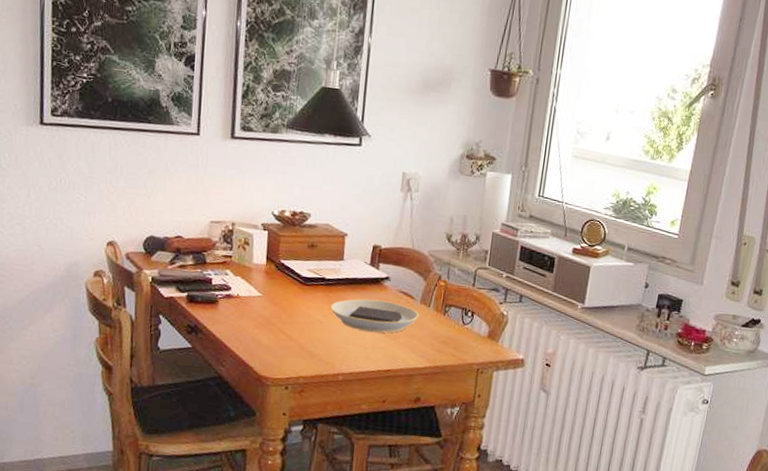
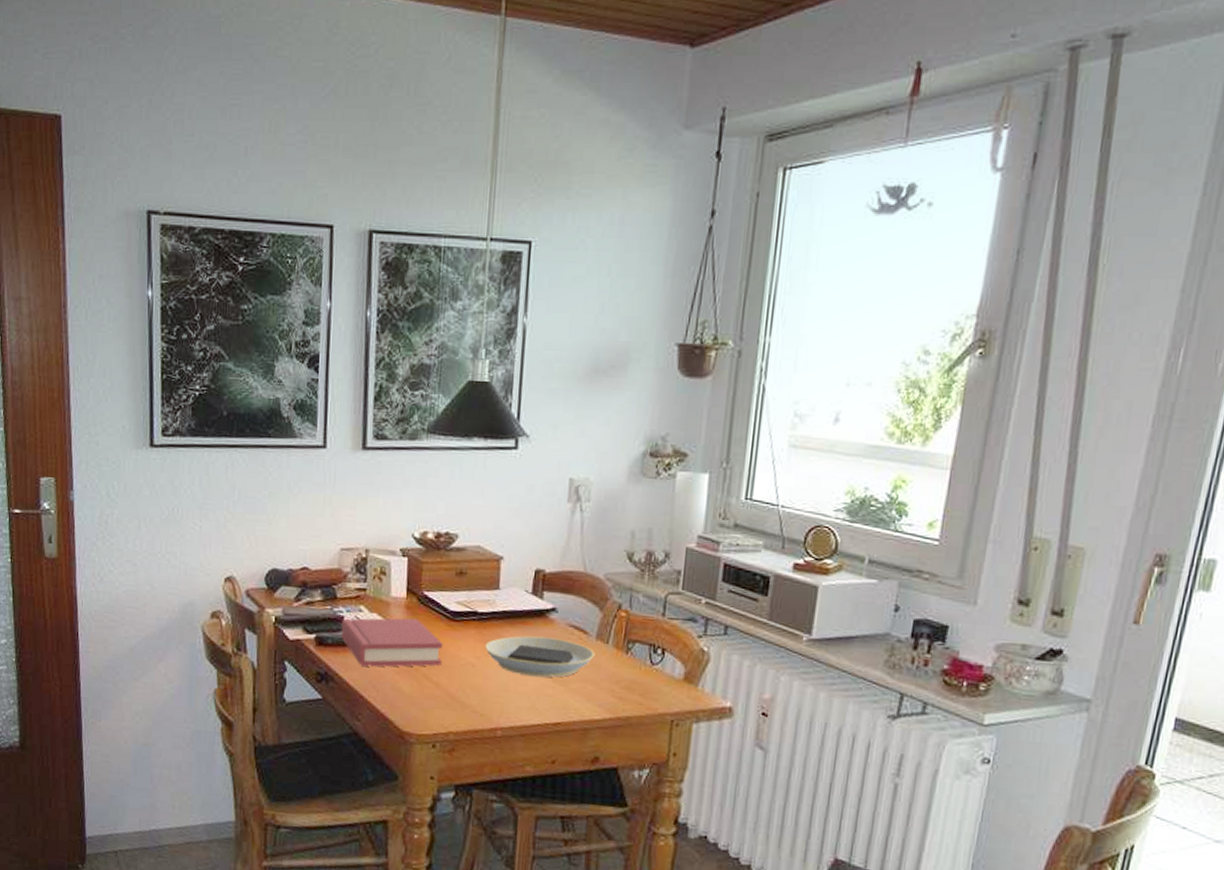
hardback book: none [209,280,296,322] -> present [341,617,443,667]

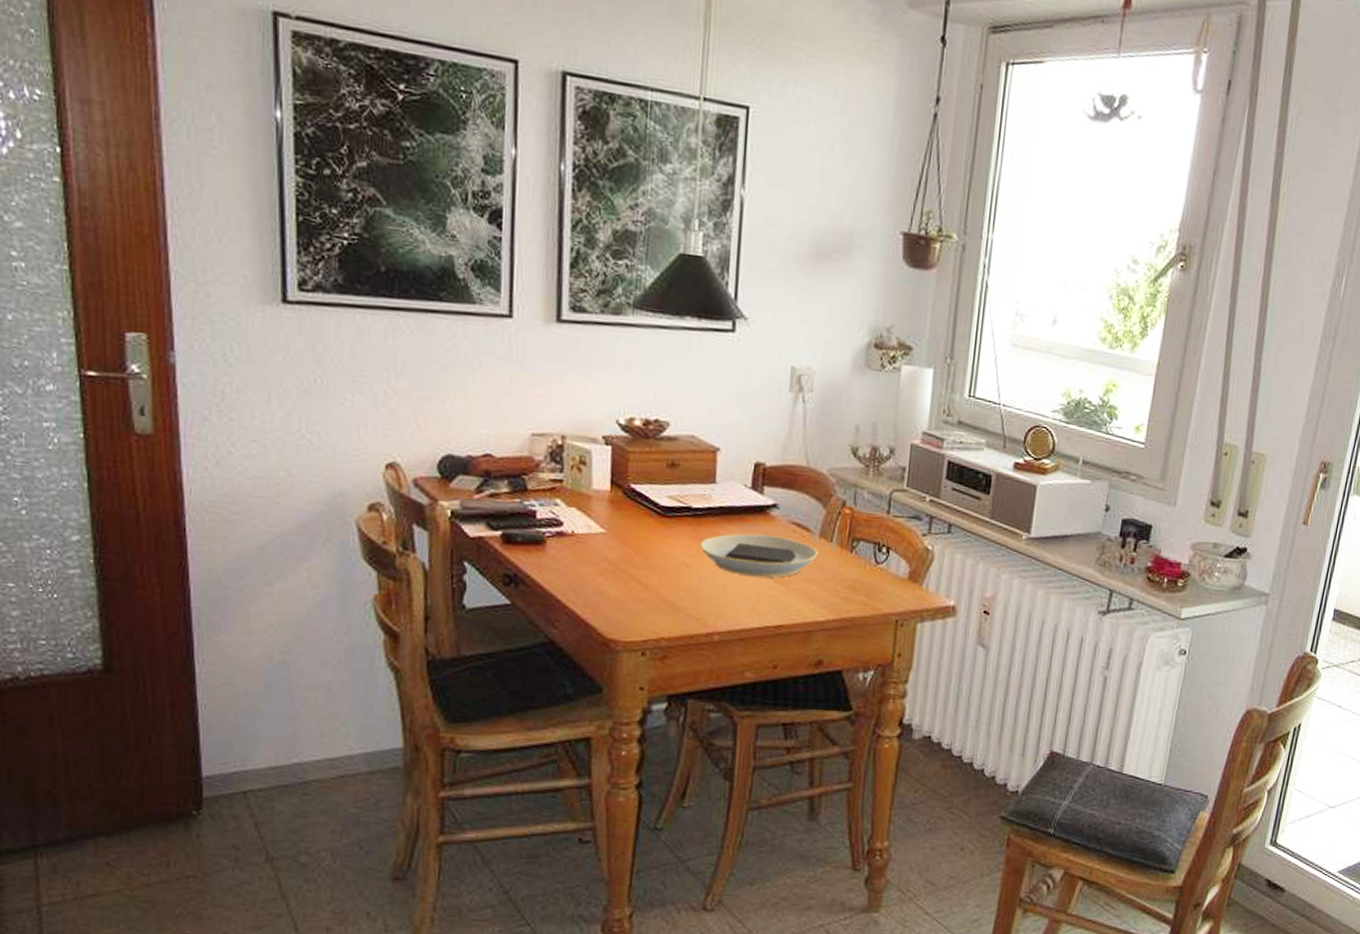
hardback book: present [341,617,443,667] -> none [533,513,653,568]

